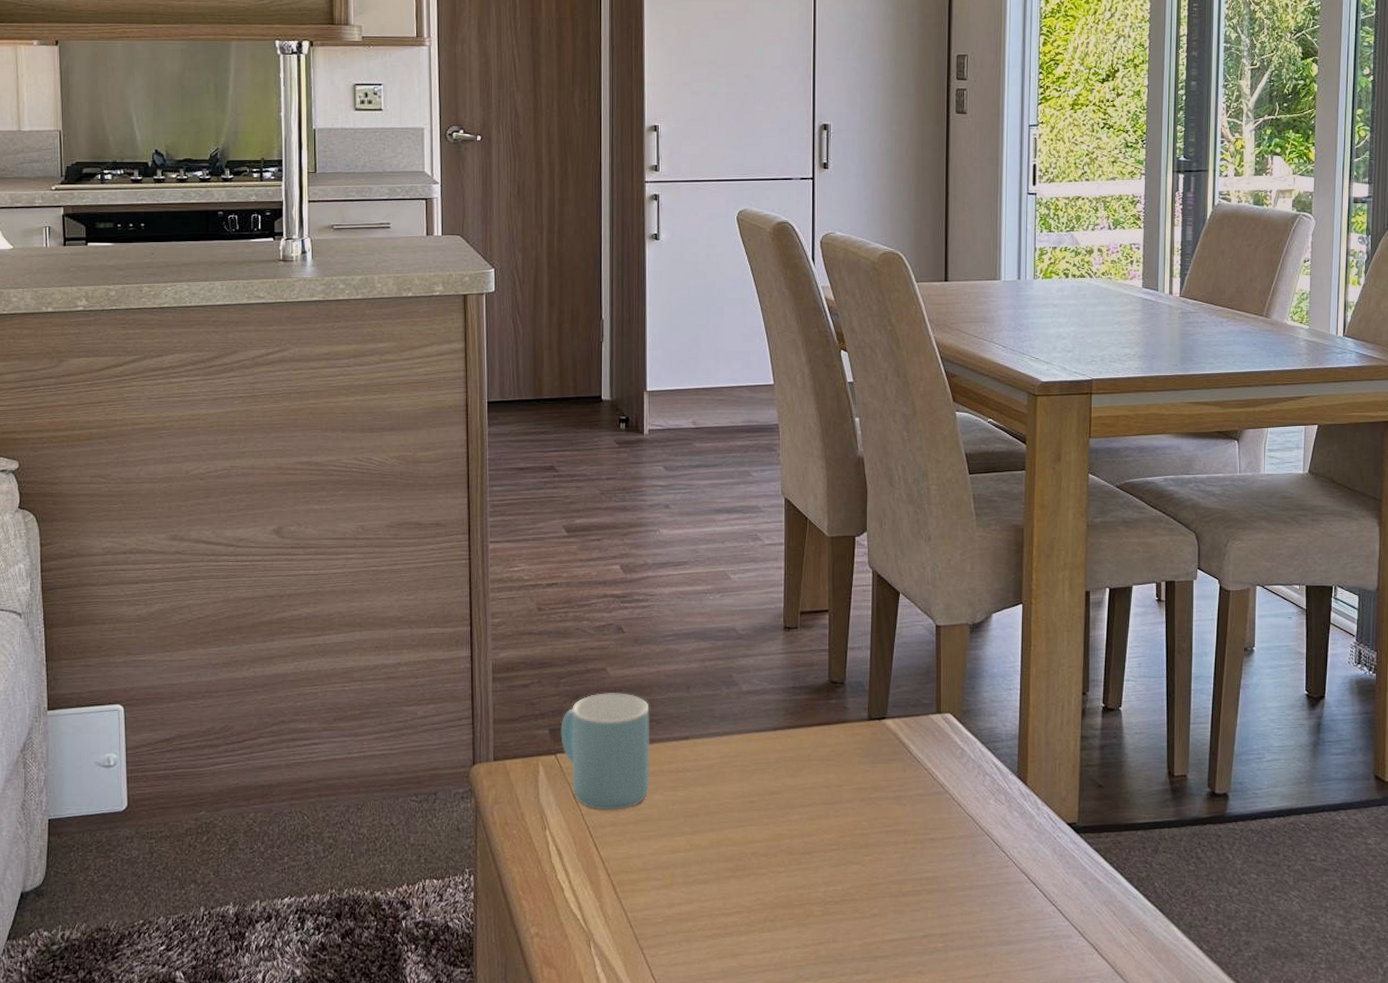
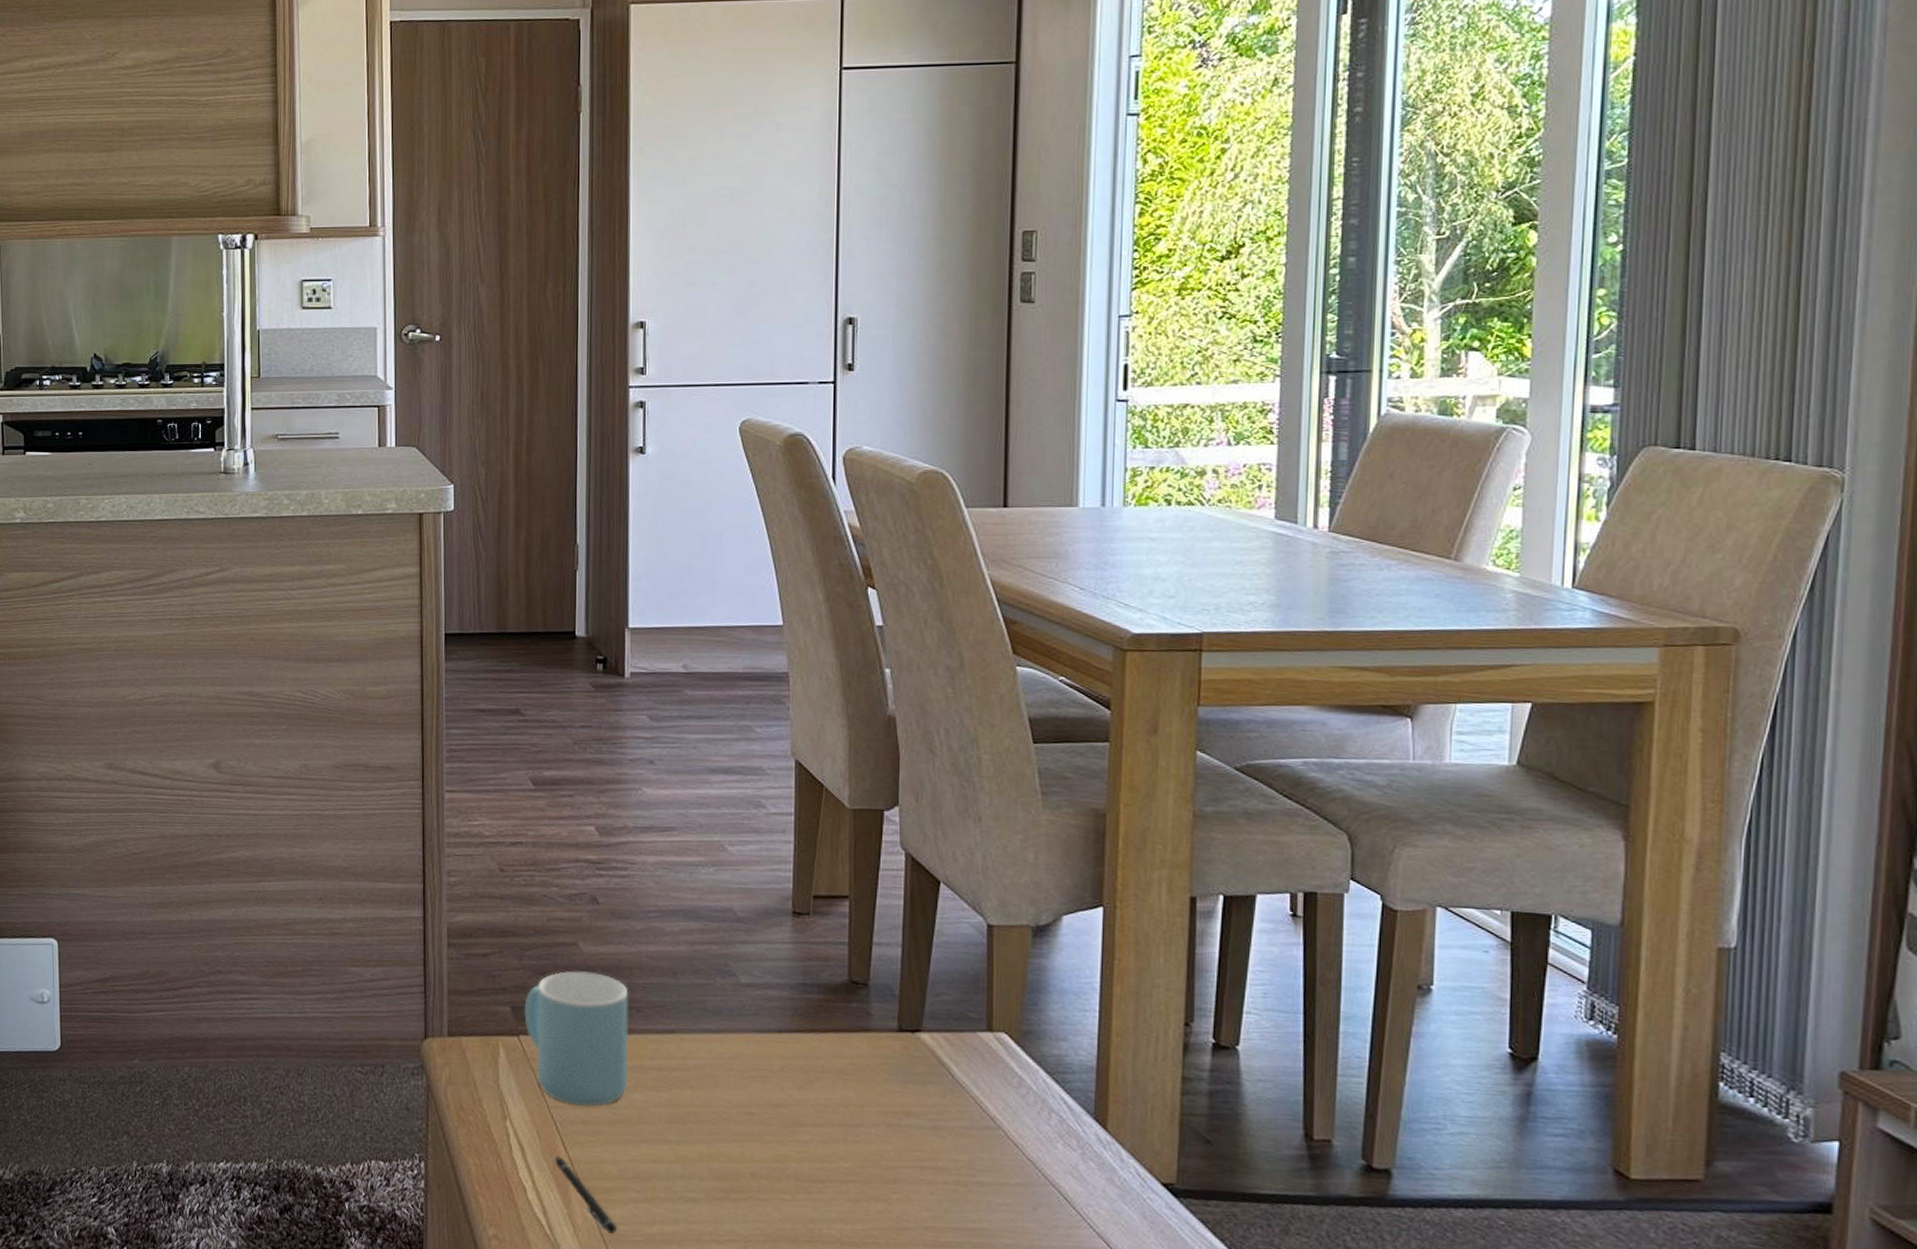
pen: none [588,856,641,919] -> present [555,1155,616,1234]

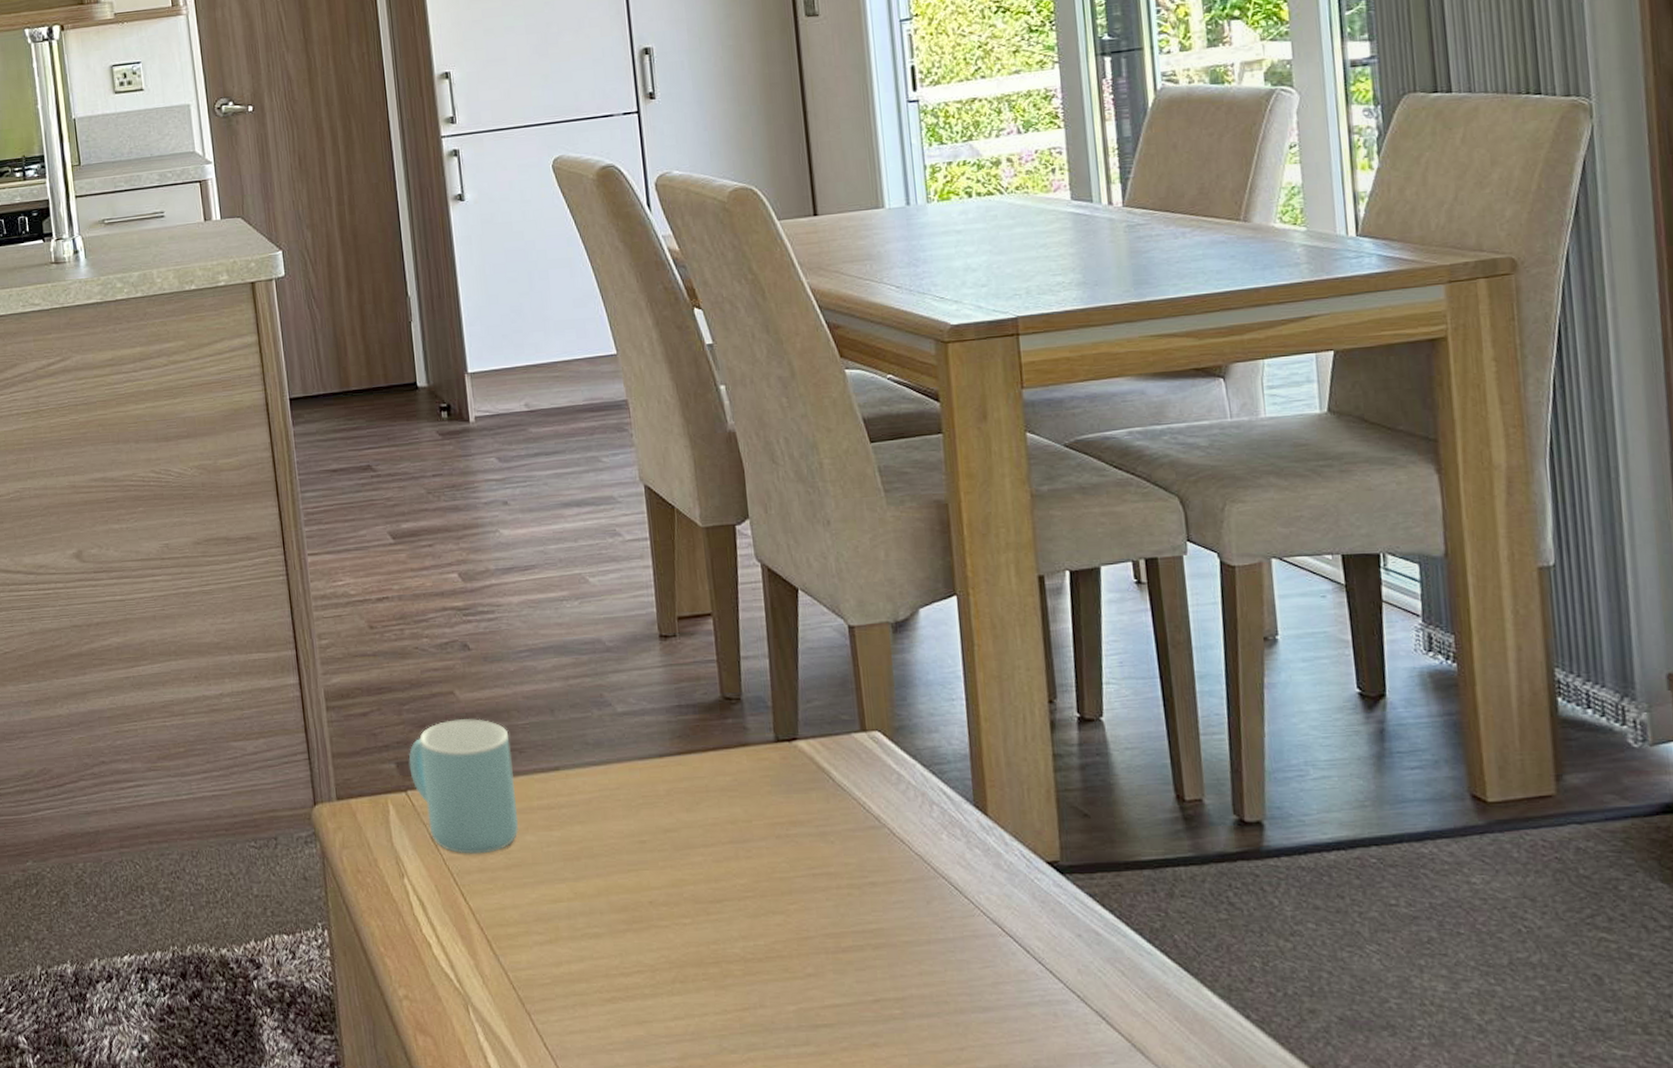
pen: present [555,1155,616,1234] -> none [456,907,525,979]

